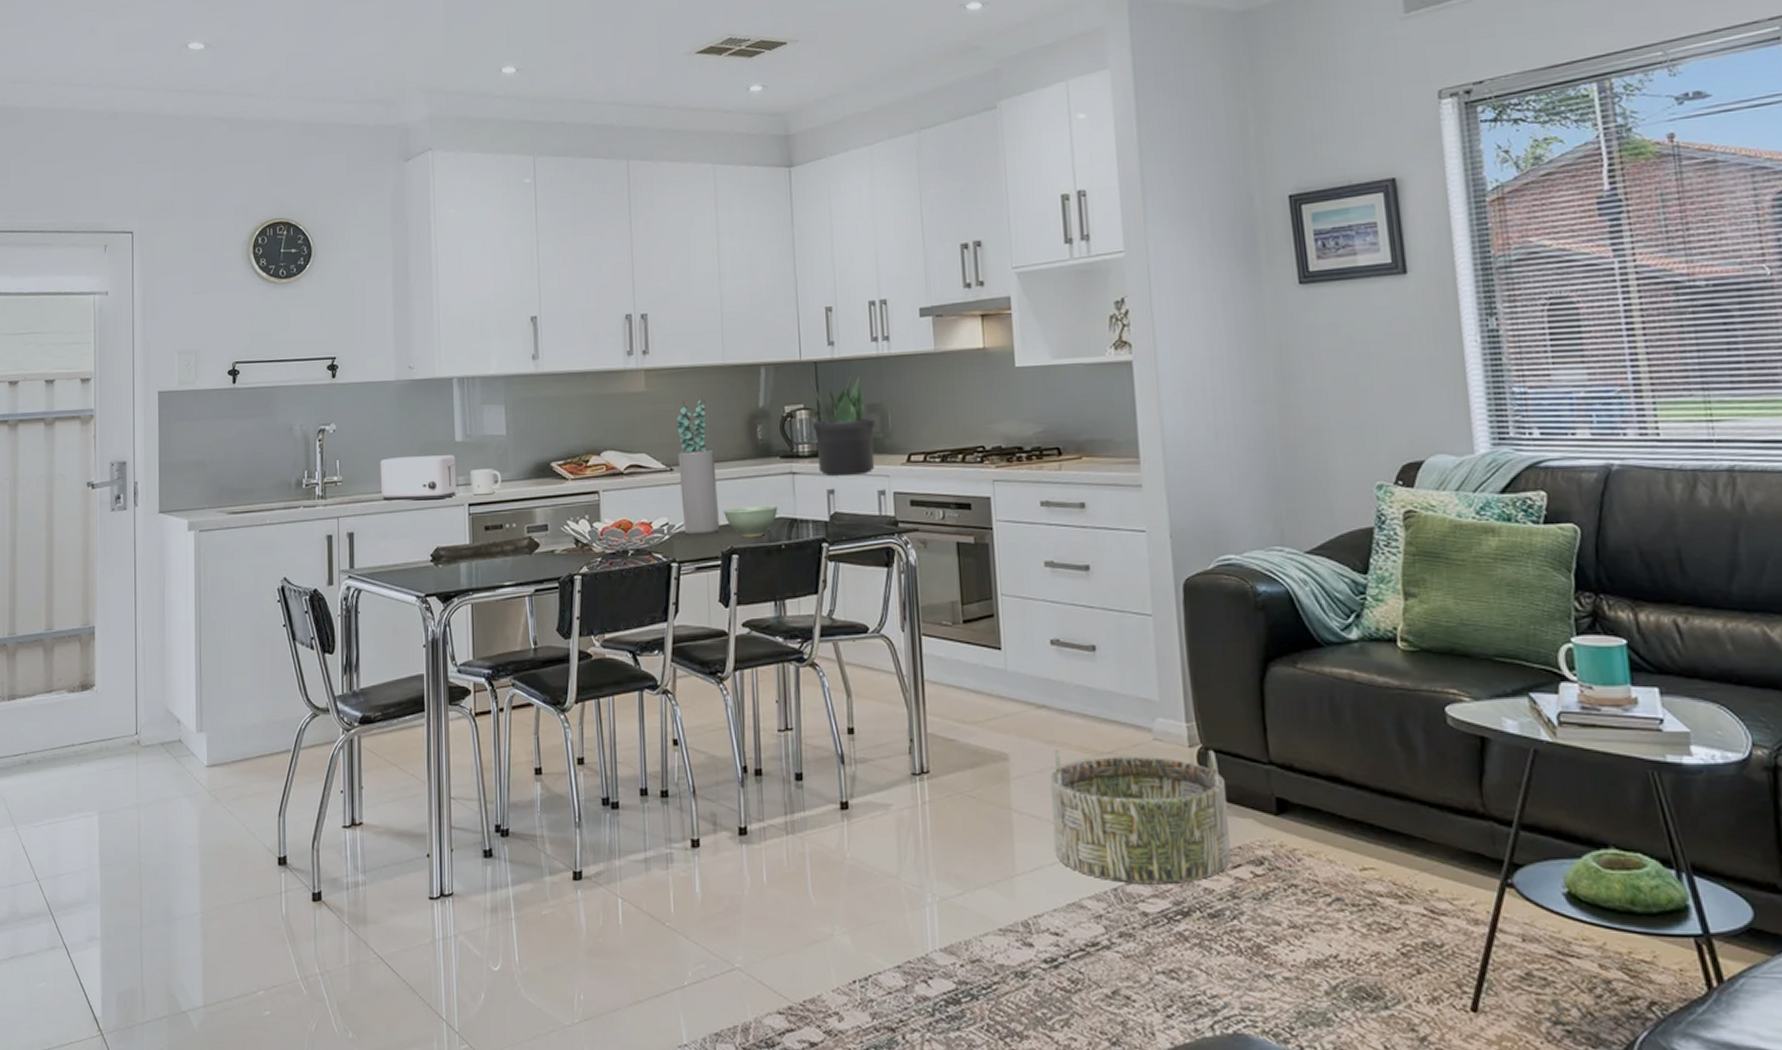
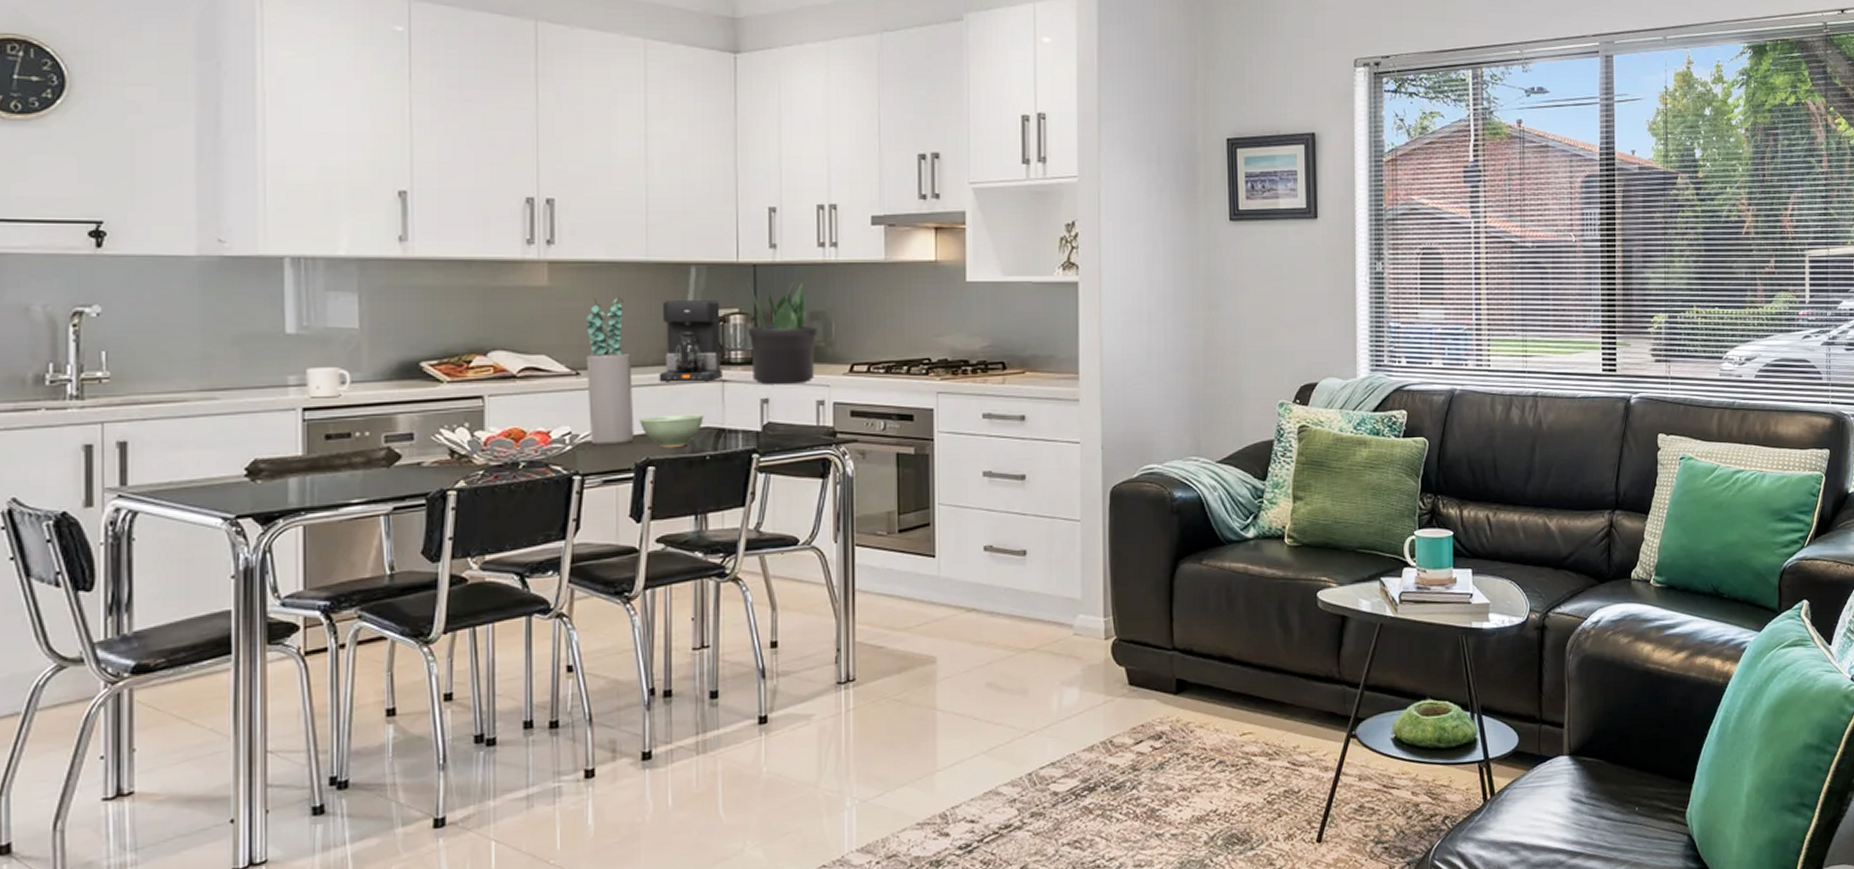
toaster: present [380,455,456,502] -> none [170,349,285,404]
coffee maker: none [738,397,792,476] -> present [659,300,722,383]
basket: present [1050,749,1232,885] -> none [975,640,1136,768]

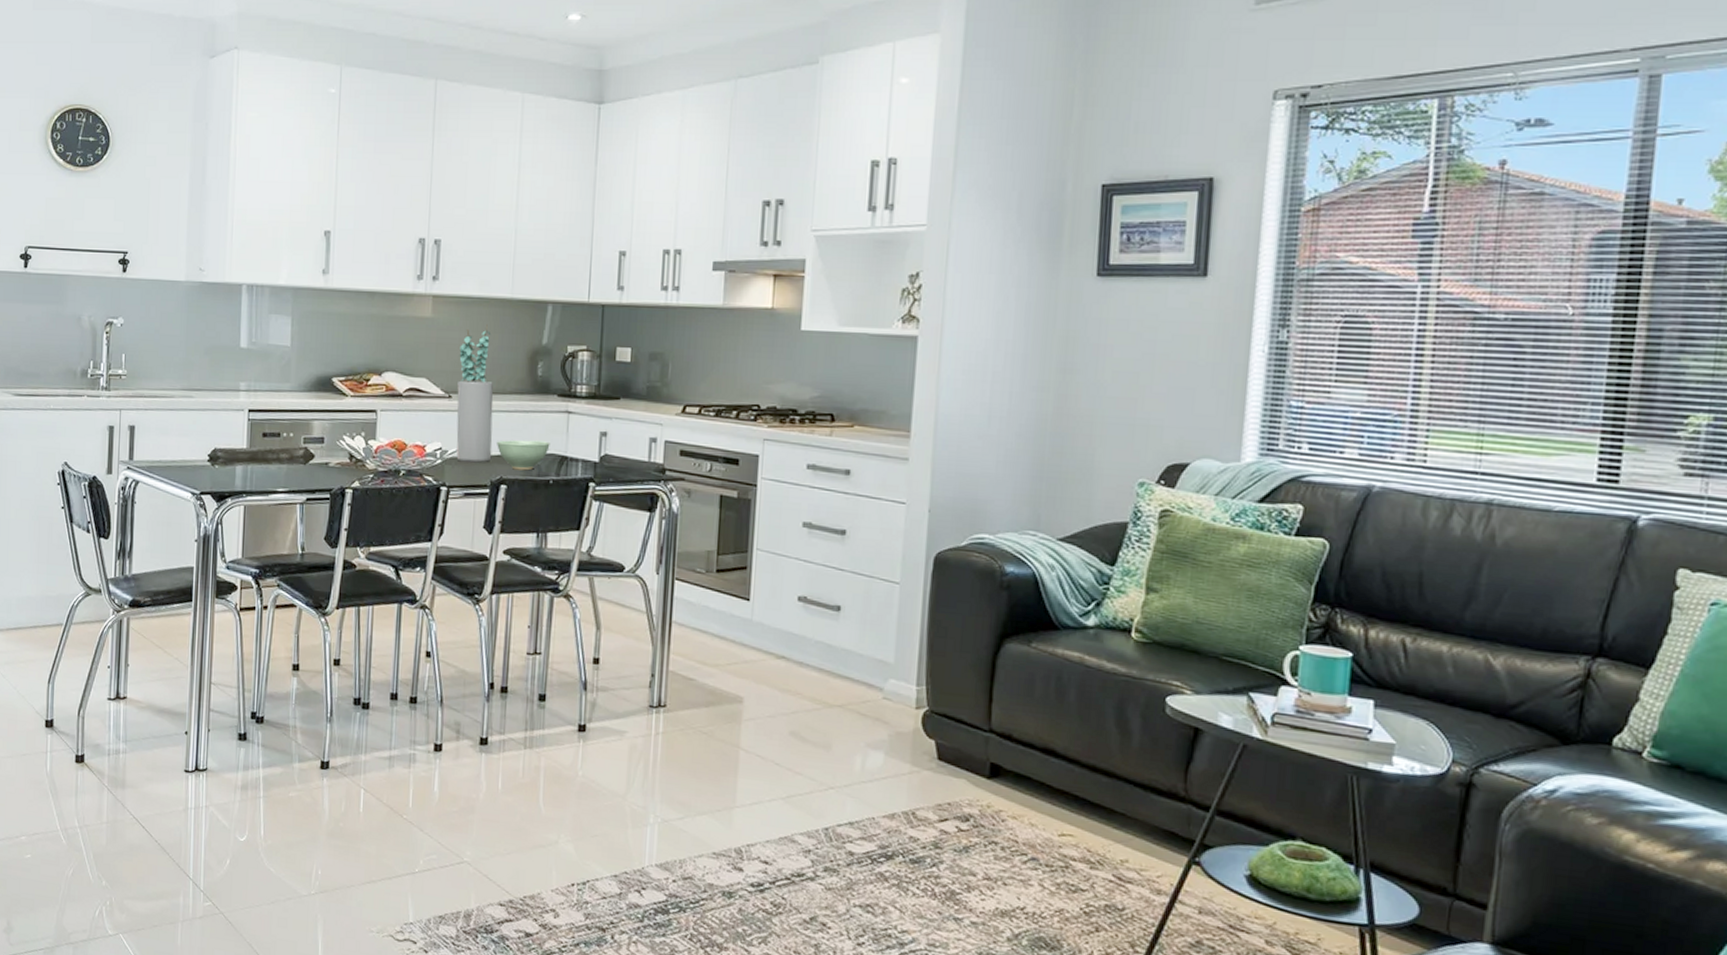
mug: present [306,367,351,398] -> none [252,377,283,403]
coffee maker: present [659,300,722,383] -> none [515,335,571,413]
planter: present [747,281,818,386] -> none [593,321,656,421]

